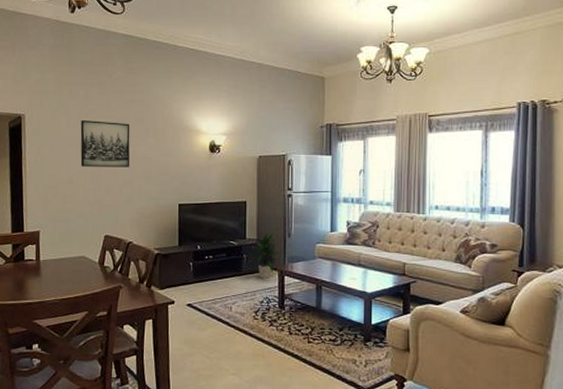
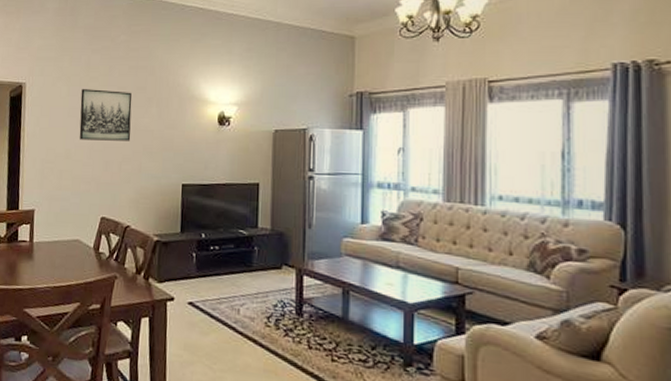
indoor plant: present [246,232,281,279] -> none [258,221,299,278]

